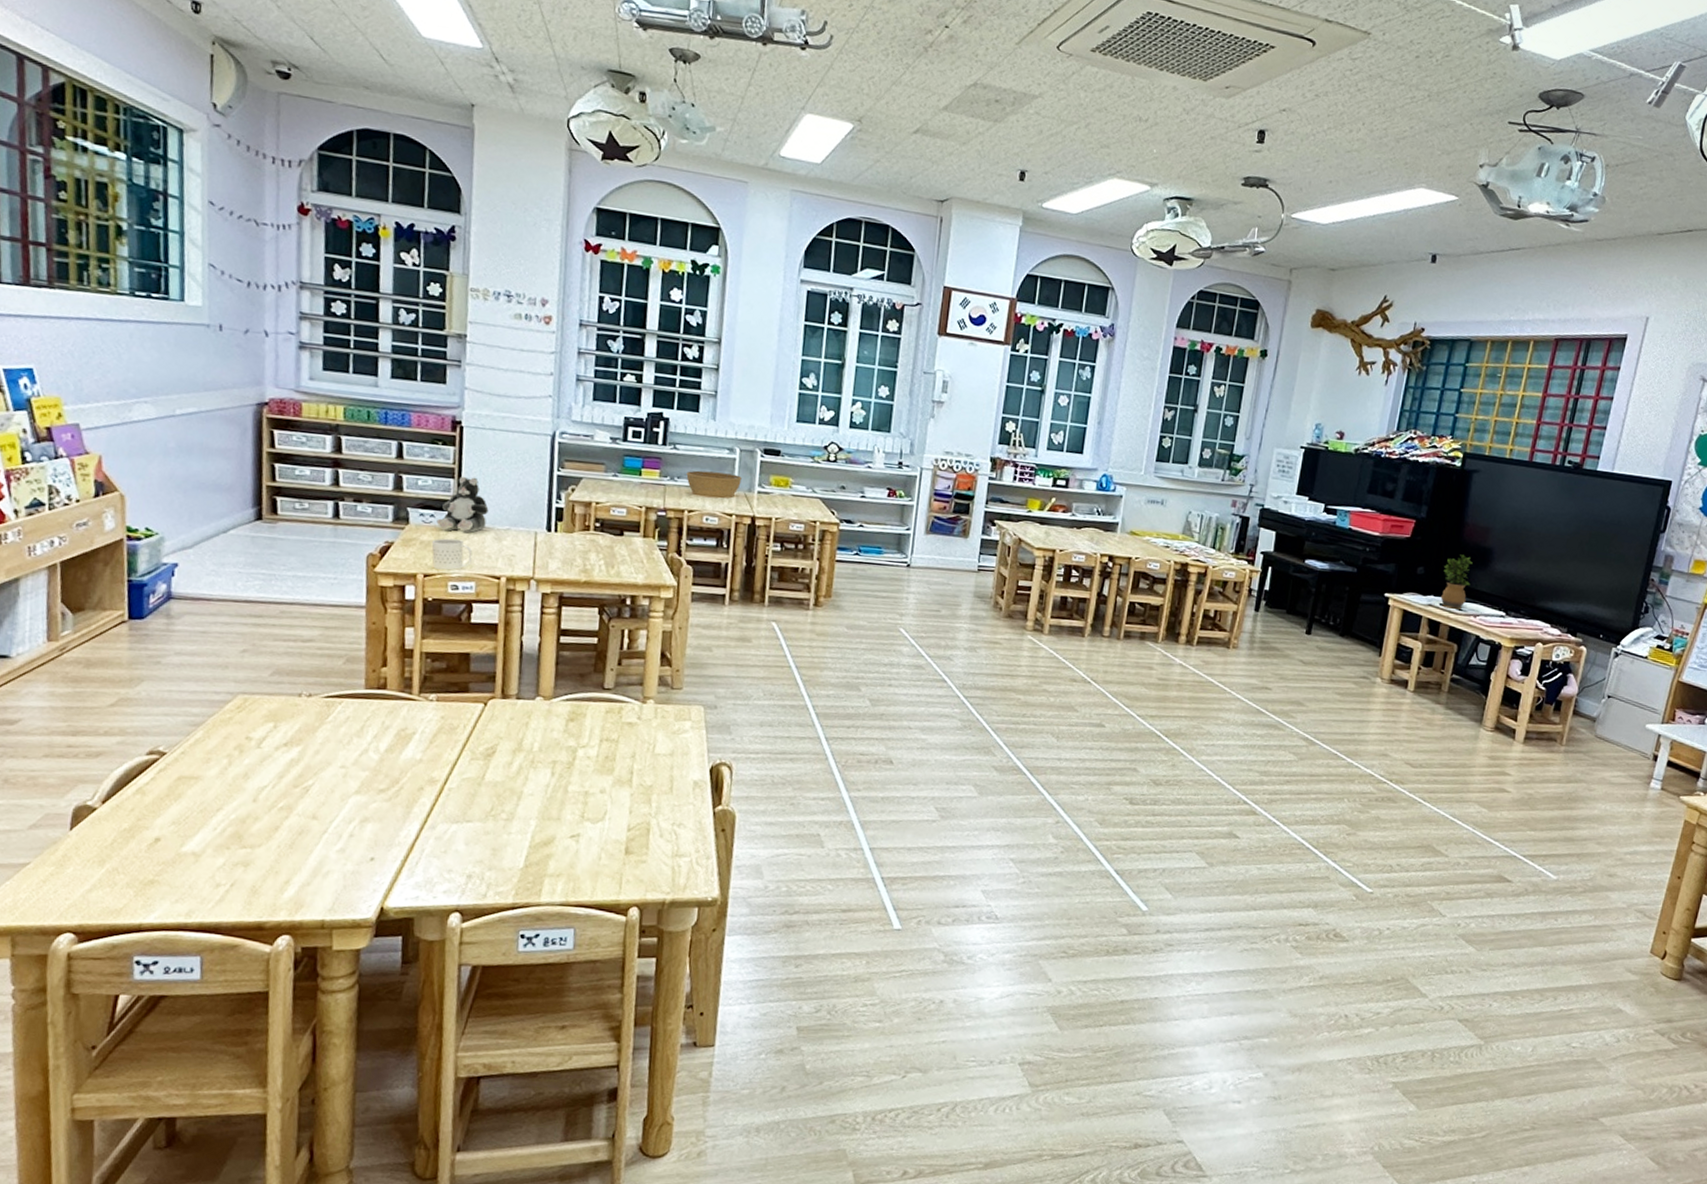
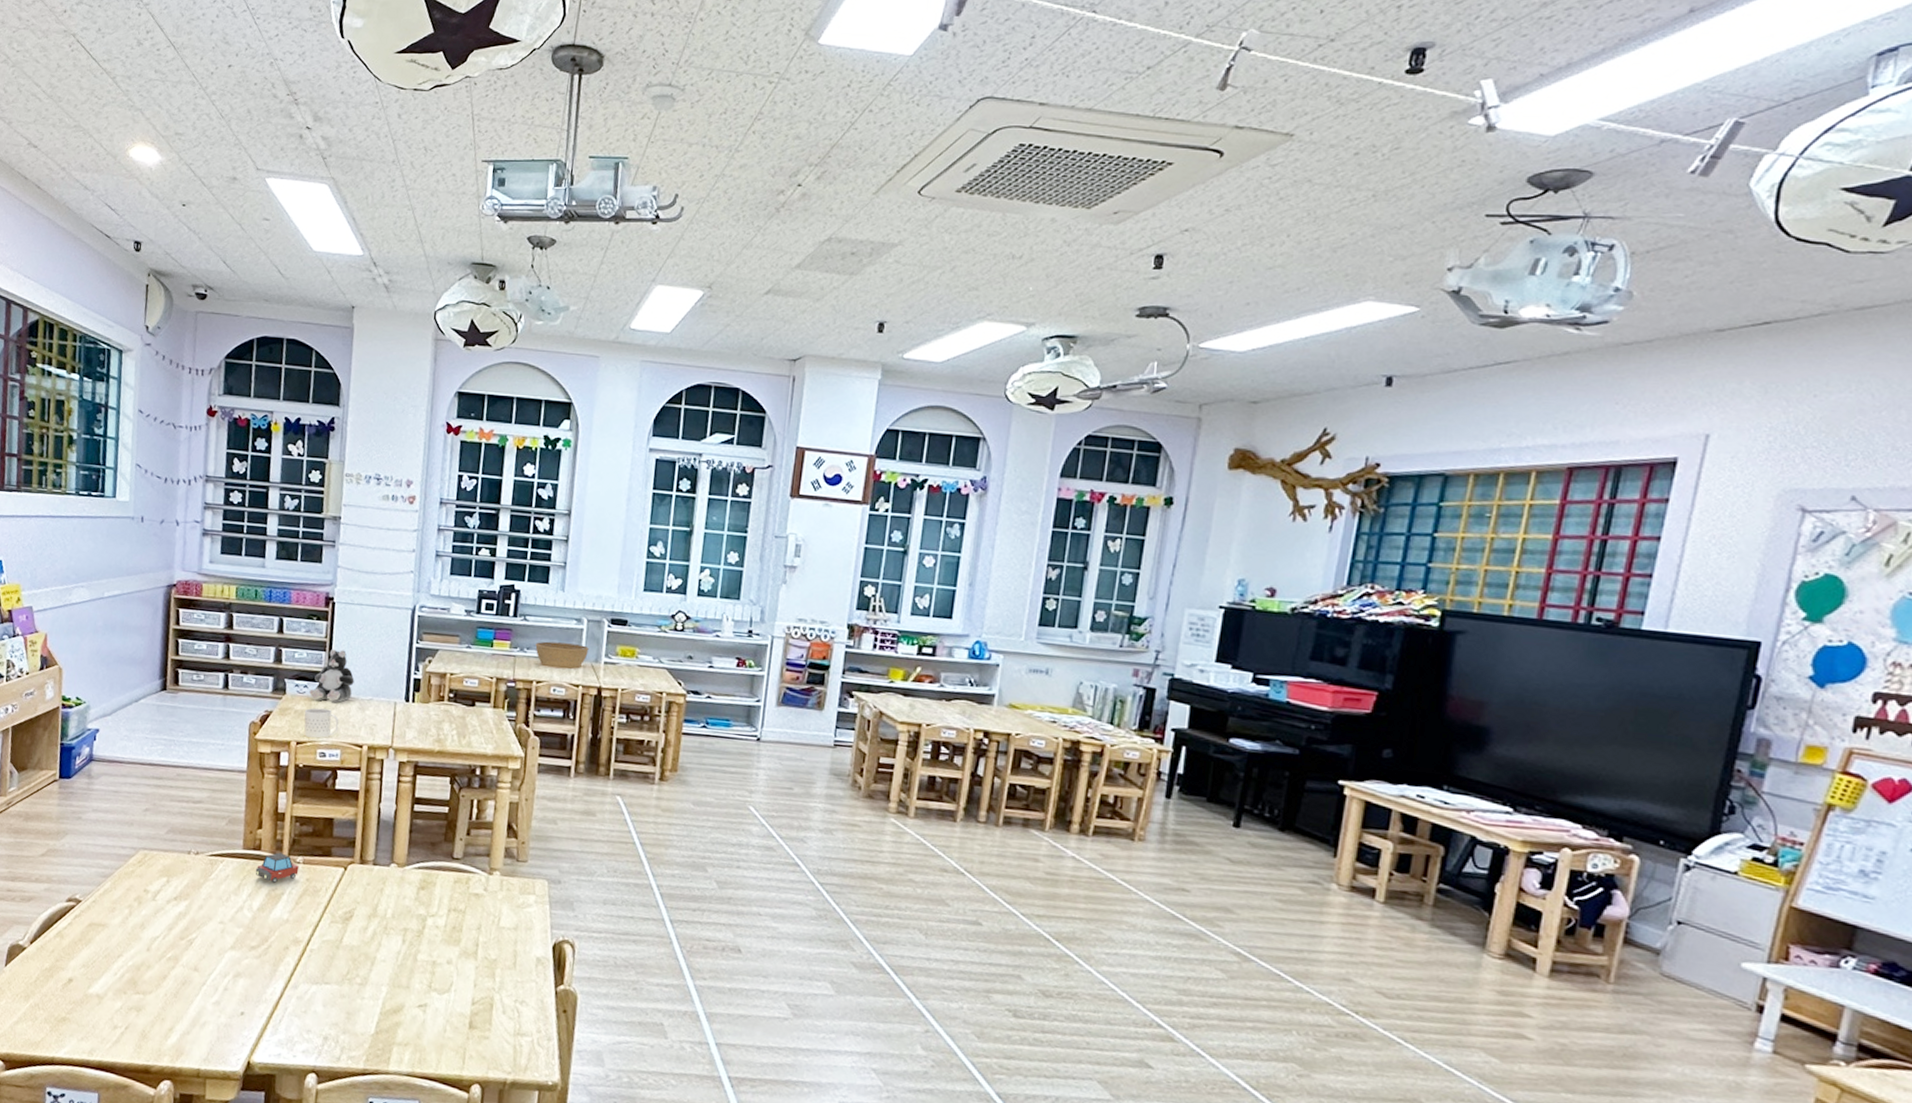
toy car: none [380,690,432,724] -> present [255,852,299,884]
potted plant: present [1440,554,1473,611] -> none [1417,734,1462,804]

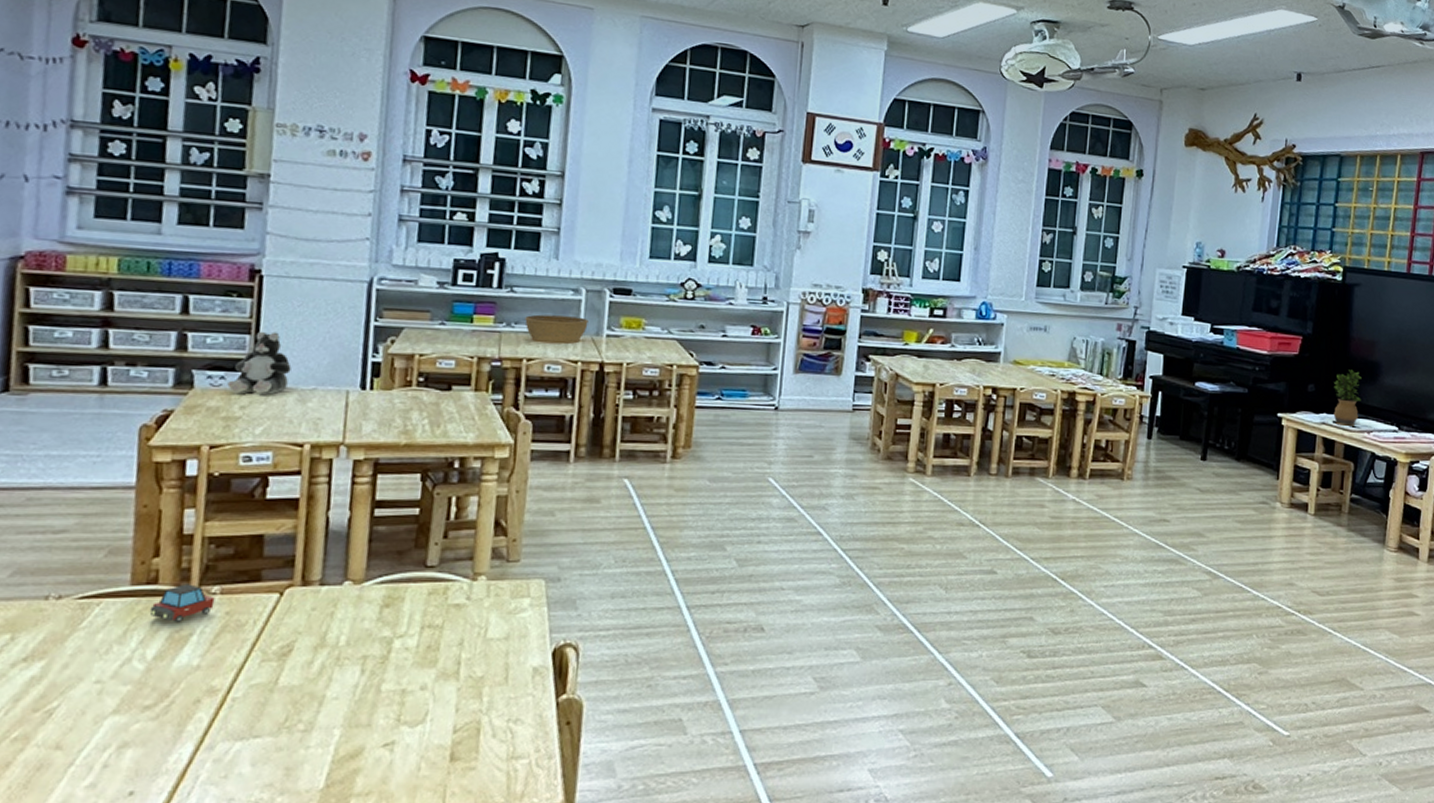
mug: present [303,707,339,739] -> none [219,402,271,441]
potted plant: none [1417,734,1462,804] -> present [1333,369,1362,427]

